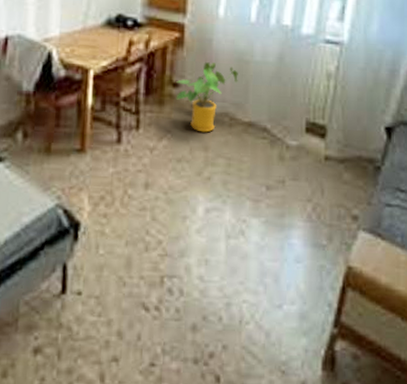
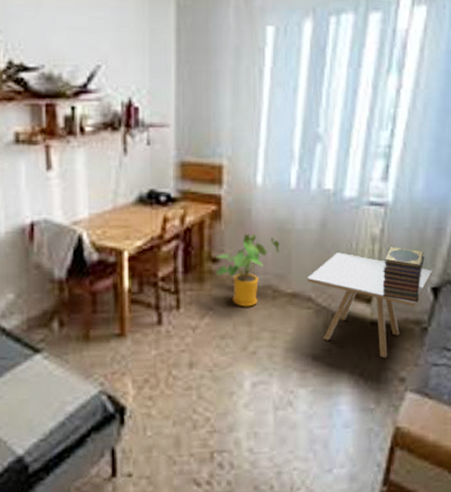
side table: none [264,86,386,195] -> present [307,252,432,358]
book stack: none [337,84,378,141] -> present [382,247,425,303]

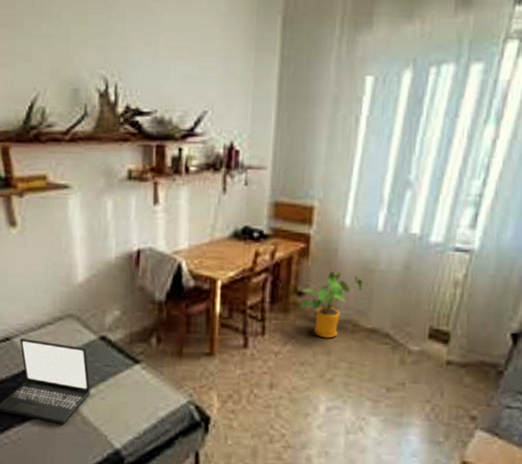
side table: present [307,252,432,358] -> none [387,294,513,397]
book stack: present [382,247,425,303] -> none [460,292,507,347]

